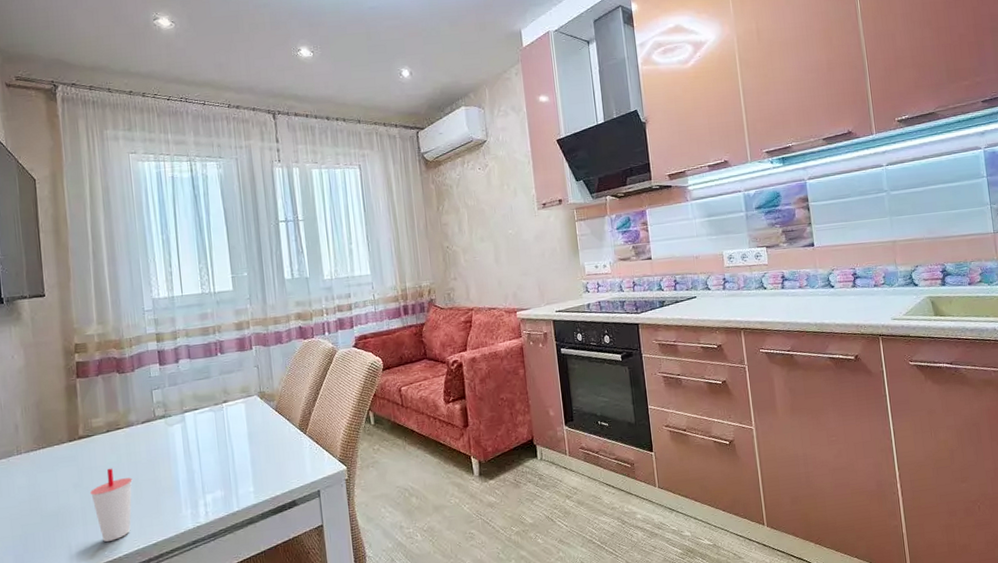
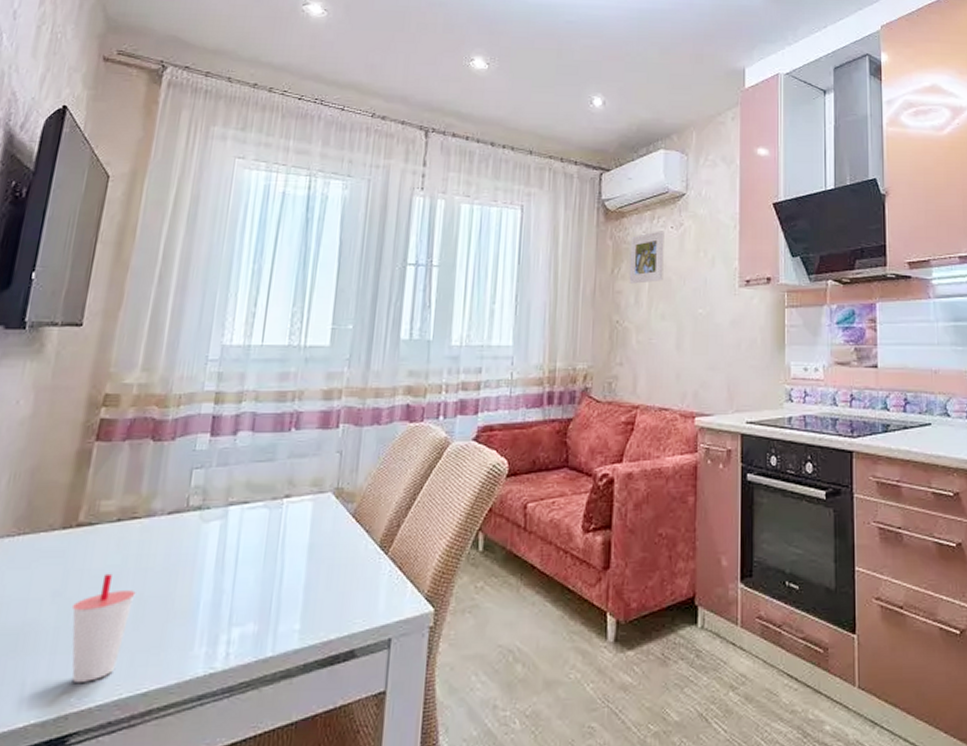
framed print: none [448,172,478,217] -> present [629,231,665,284]

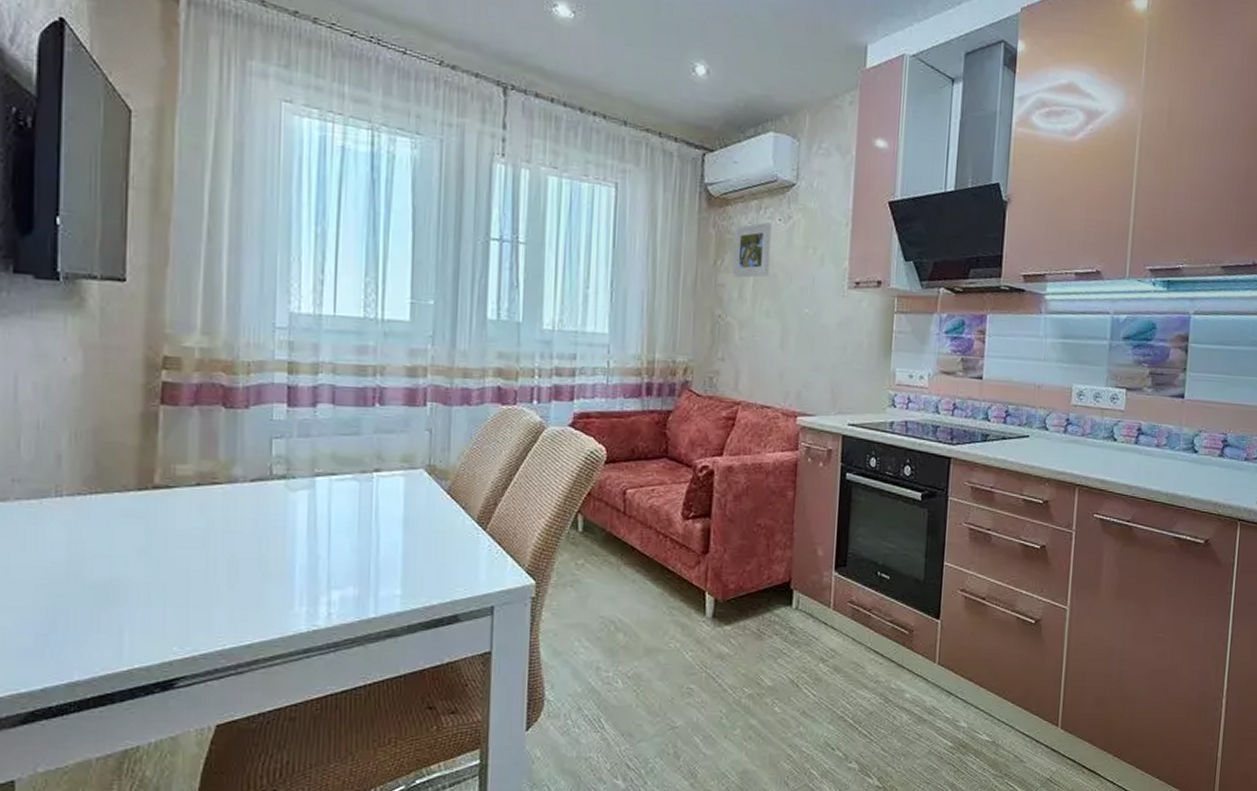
cup: present [71,573,136,682] -> none [160,535,226,633]

